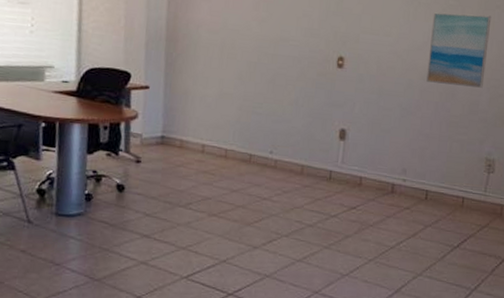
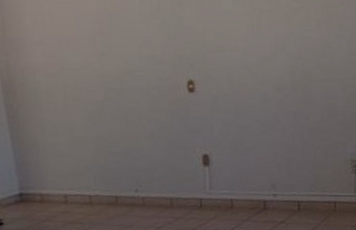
wall art: present [426,12,492,88] -> none [277,13,338,92]

